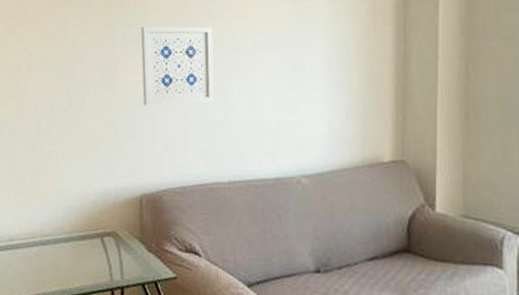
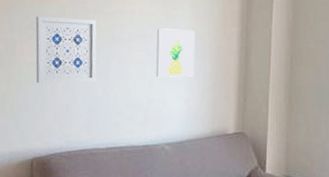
wall art: none [287,32,335,94] -> present [156,28,195,78]

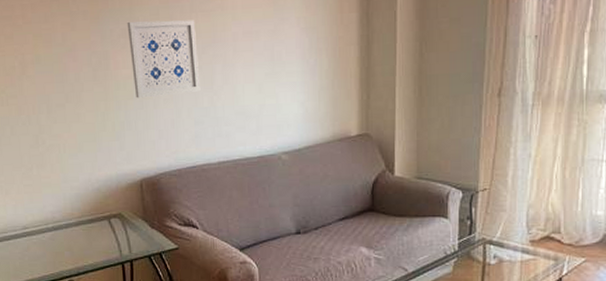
wall art: present [156,28,195,78] -> none [263,21,308,80]

